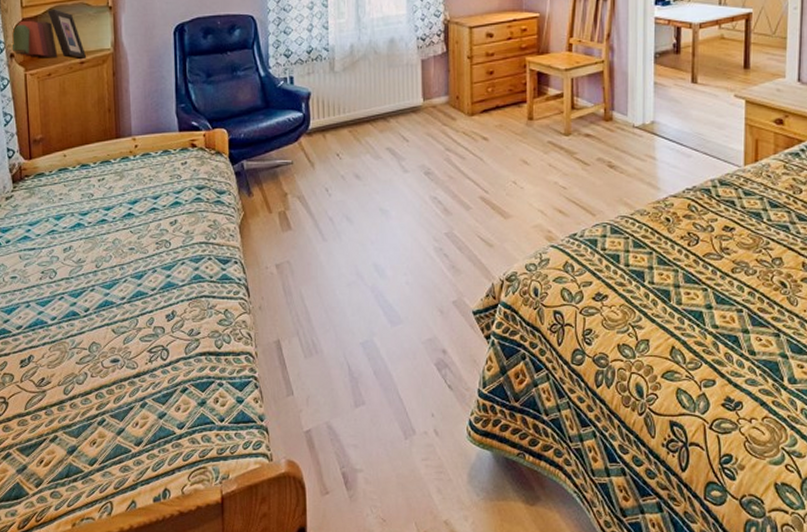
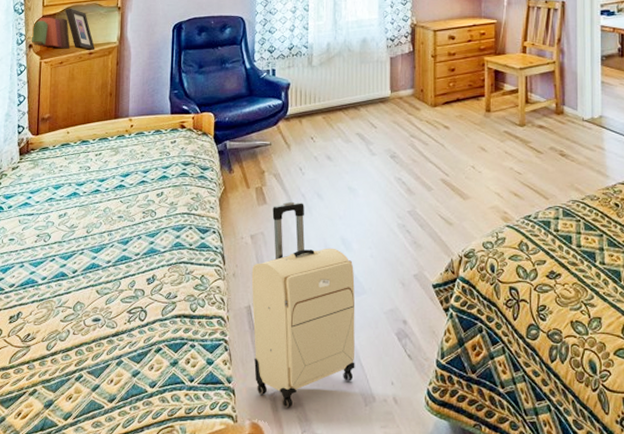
suitcase: none [279,226,393,445] -> present [251,201,355,408]

